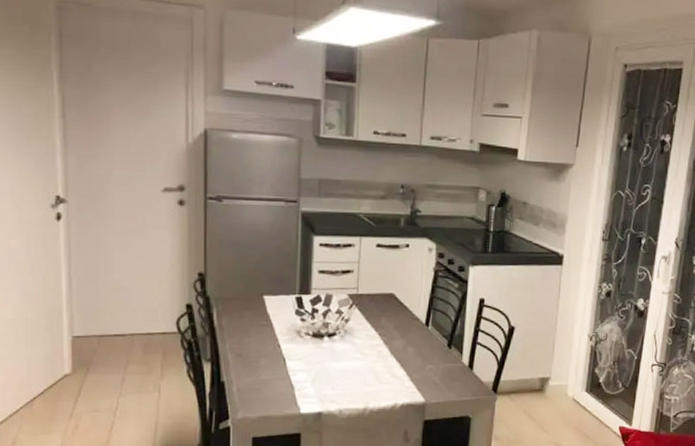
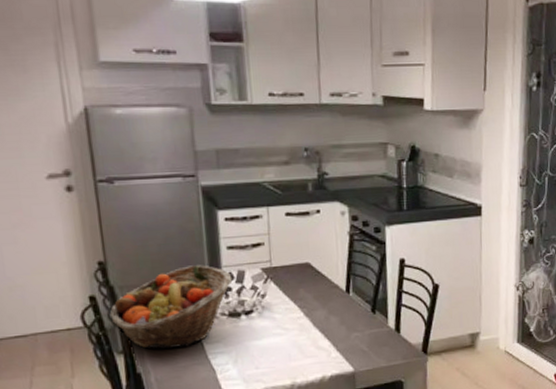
fruit basket: none [202,285,320,361] -> present [109,265,233,349]

